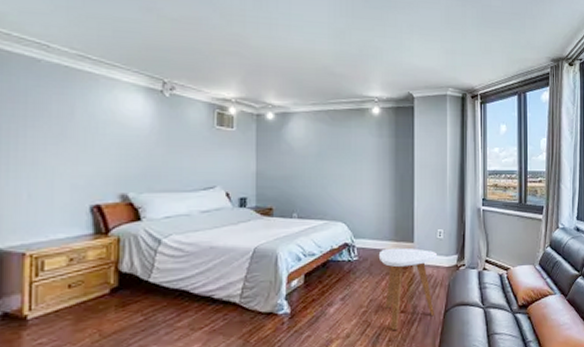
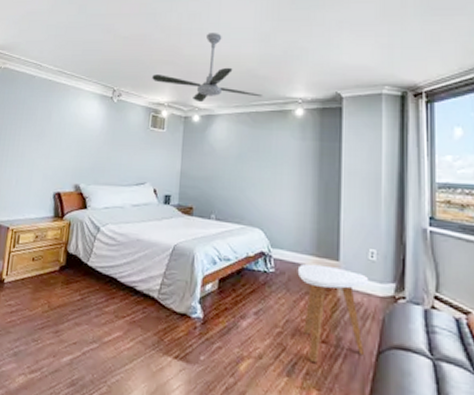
ceiling fan: none [214,24,339,100] -> present [152,33,262,103]

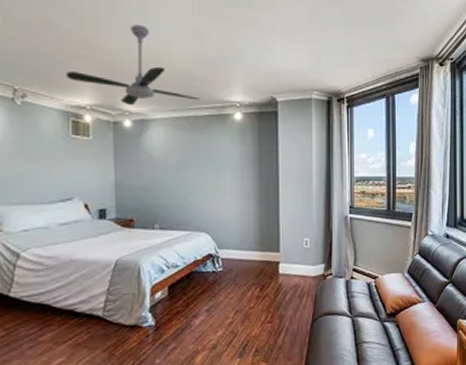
side table: present [297,263,369,364] -> none [243,257,305,342]

